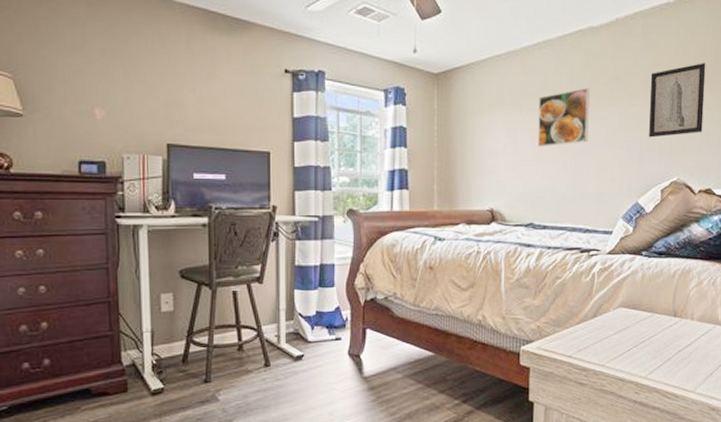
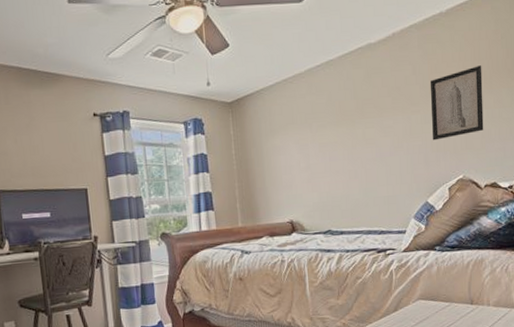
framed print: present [538,87,590,147] -> none [326,100,375,159]

